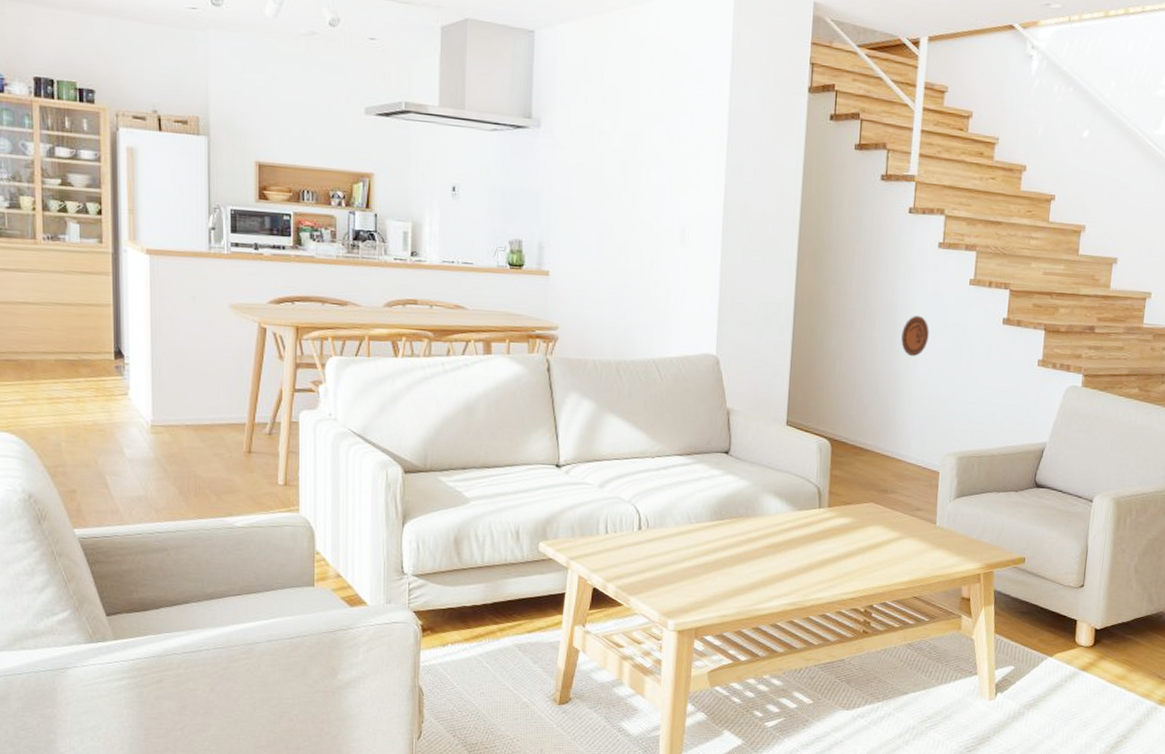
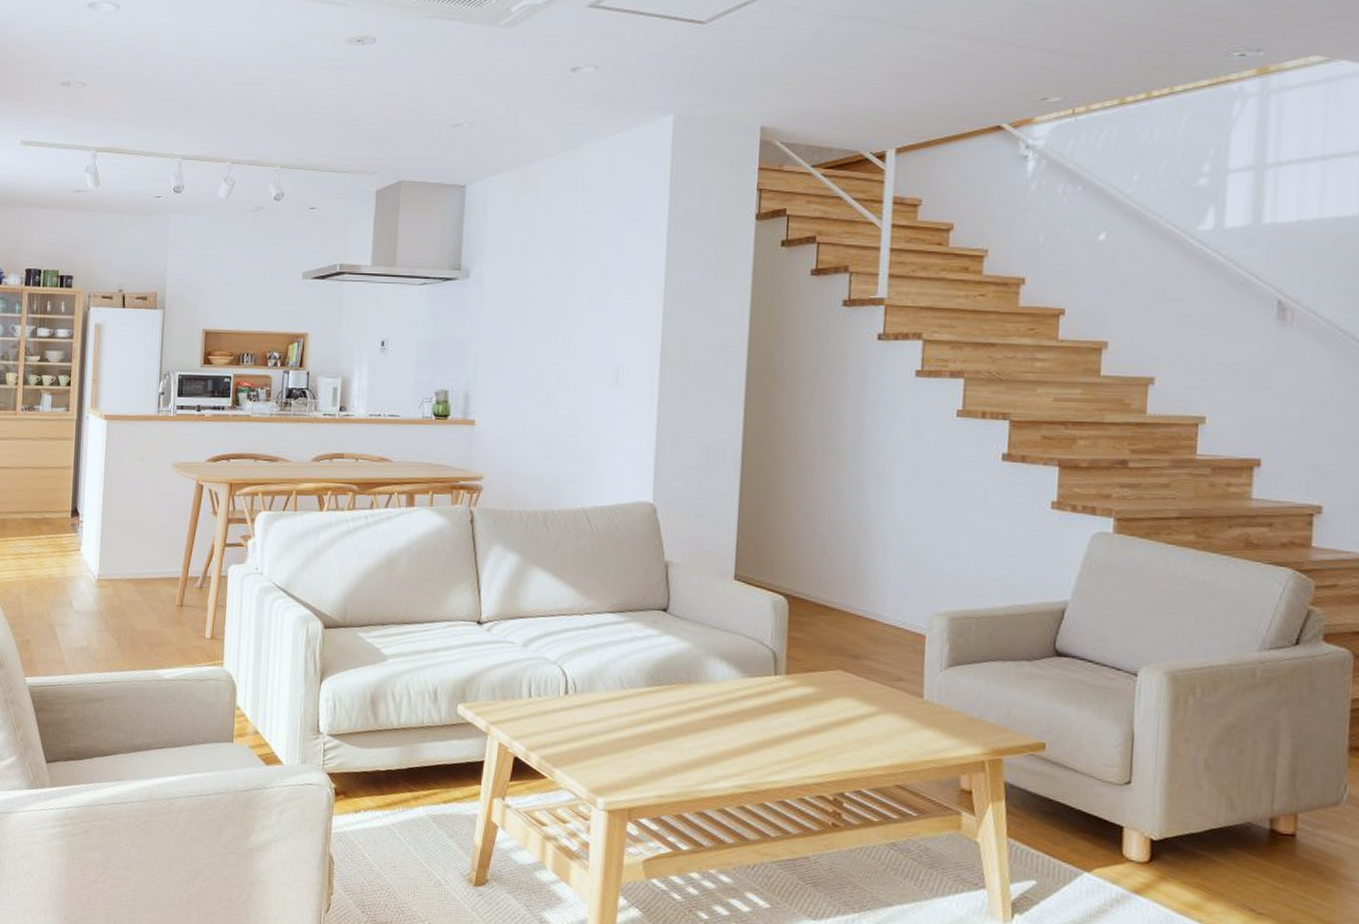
decorative plate: present [901,316,929,357] -> none [872,454,907,501]

